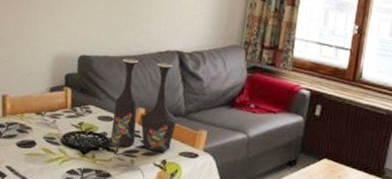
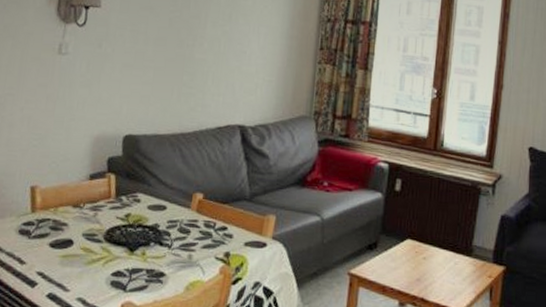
vase: present [111,58,178,152] -> none [164,136,241,243]

